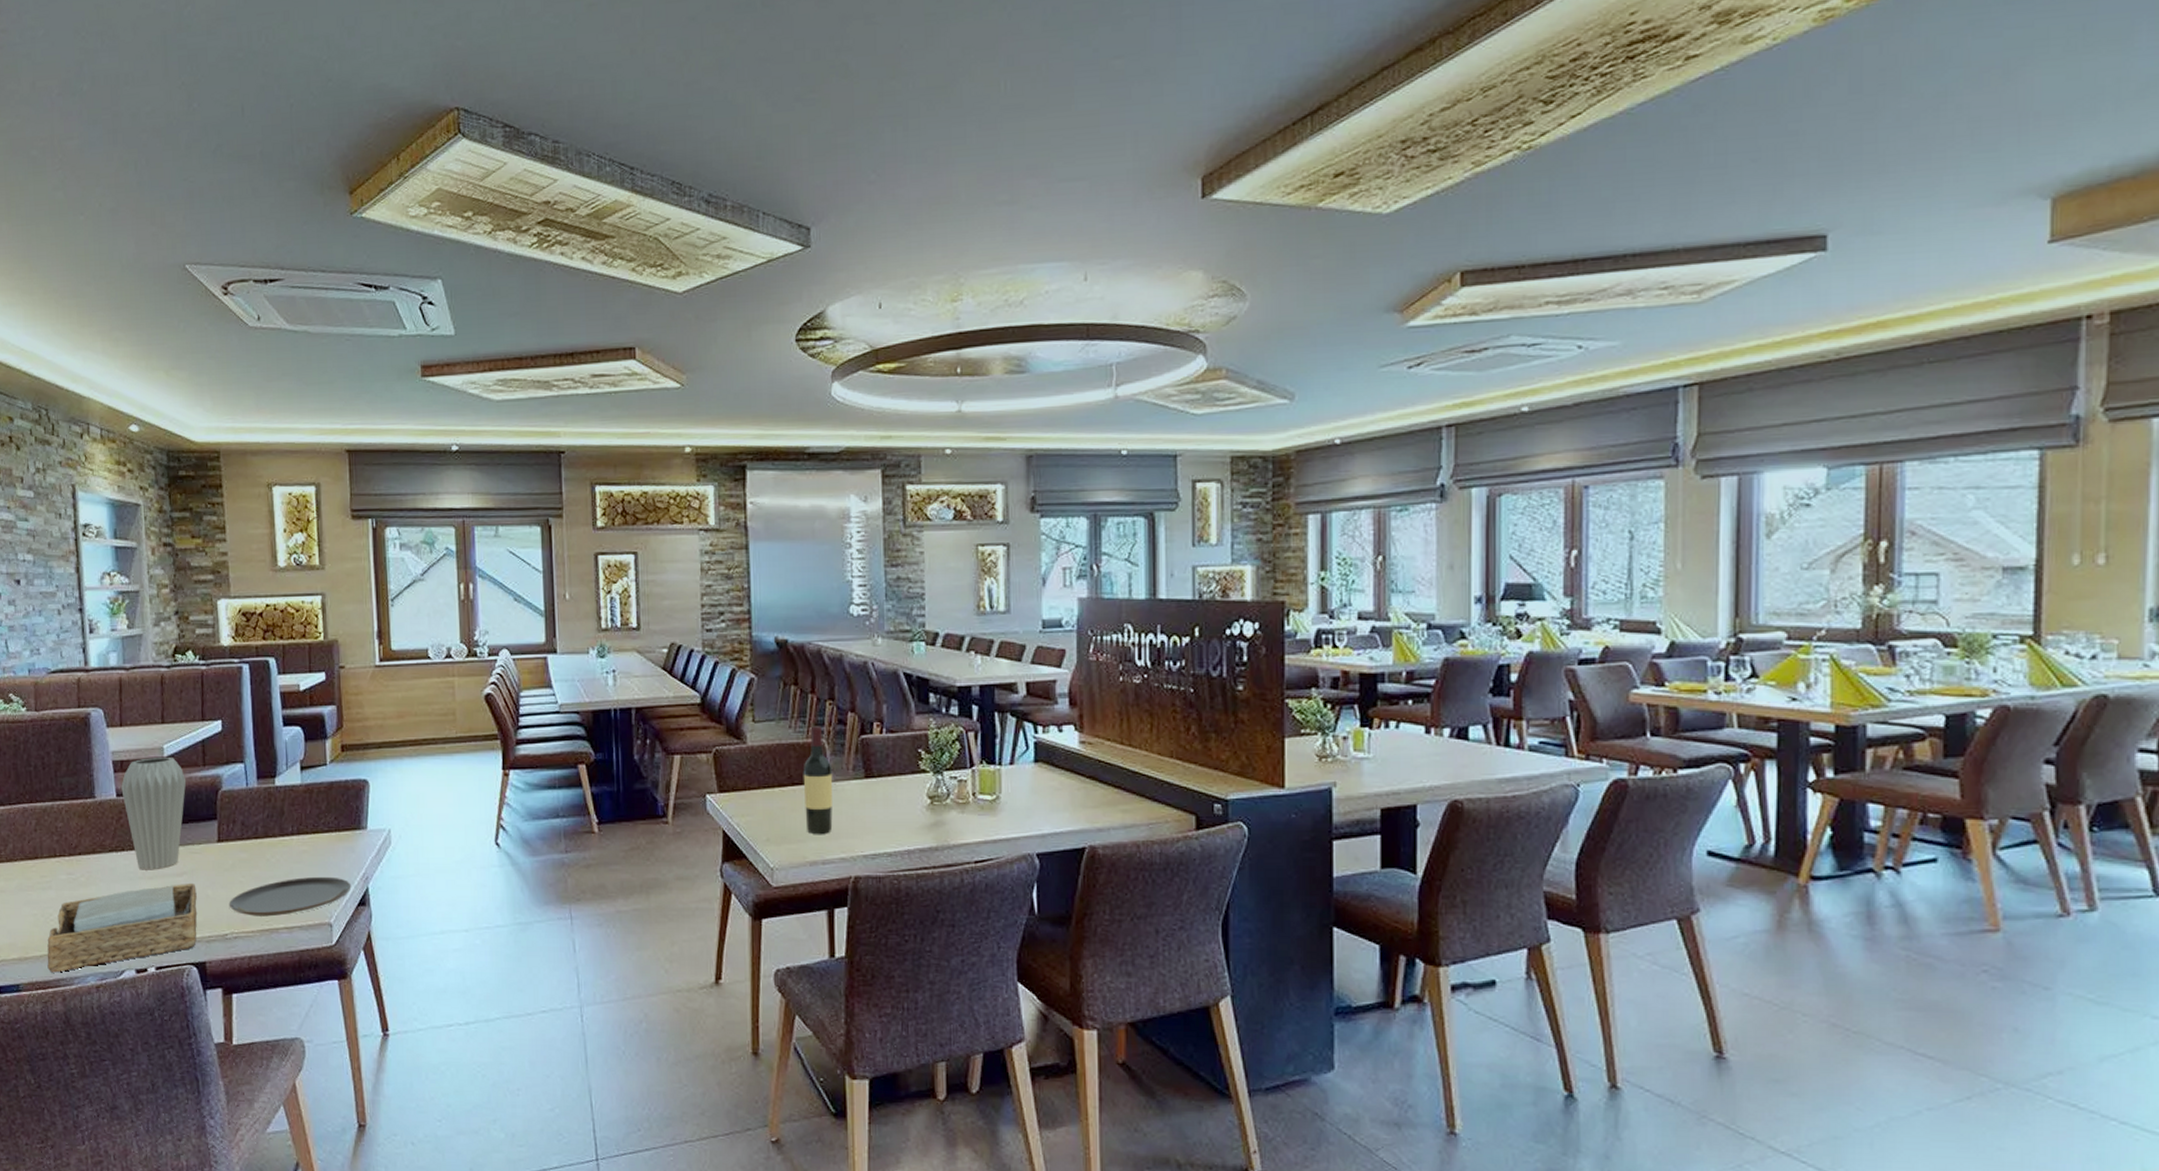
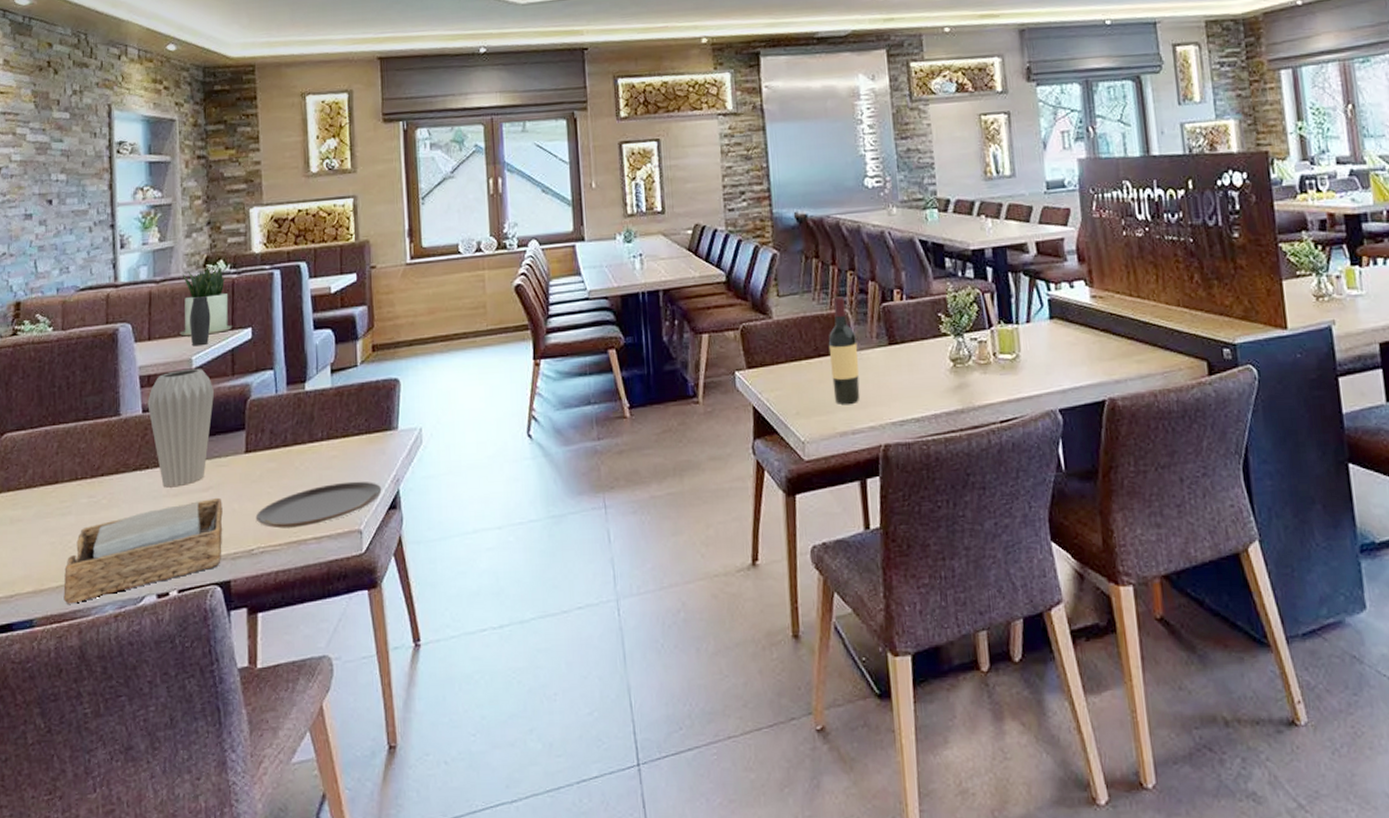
planter: none [150,657,203,725] -> present [179,267,233,337]
vase: none [160,686,181,735] -> present [190,296,211,347]

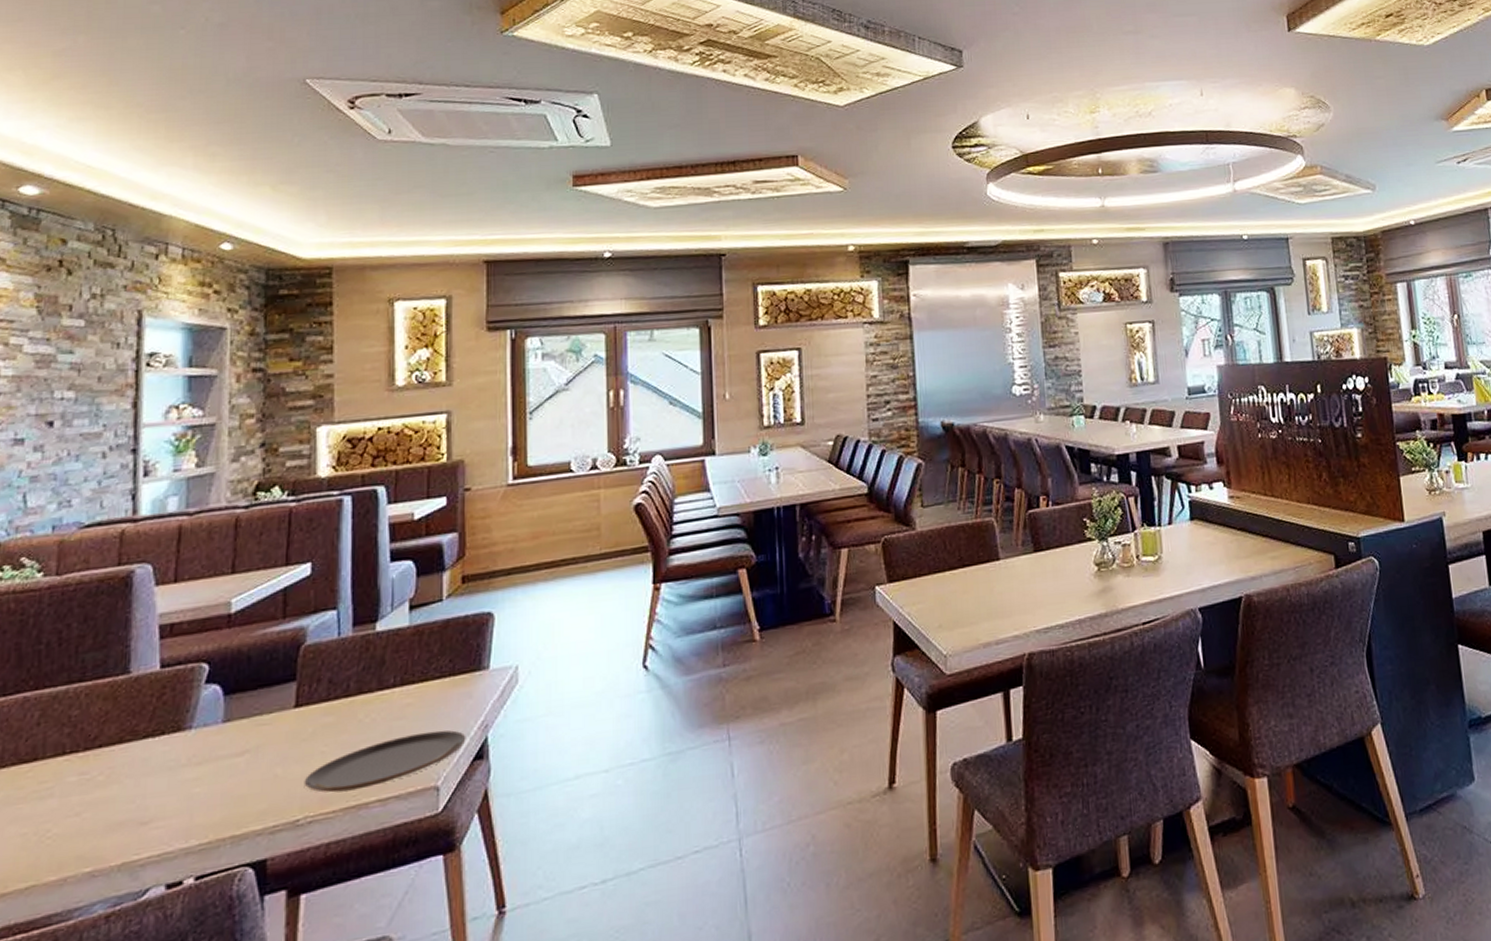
napkin holder: present [63,497,223,604] -> none [34,762,261,908]
vase: present [147,368,215,488] -> none [168,612,259,756]
planter: present [179,267,233,337] -> none [216,495,287,576]
vase: present [190,296,211,347] -> none [230,528,259,587]
wine bottle: present [828,296,860,404] -> none [973,505,1005,615]

